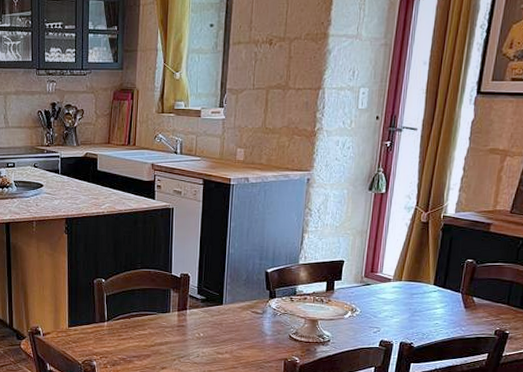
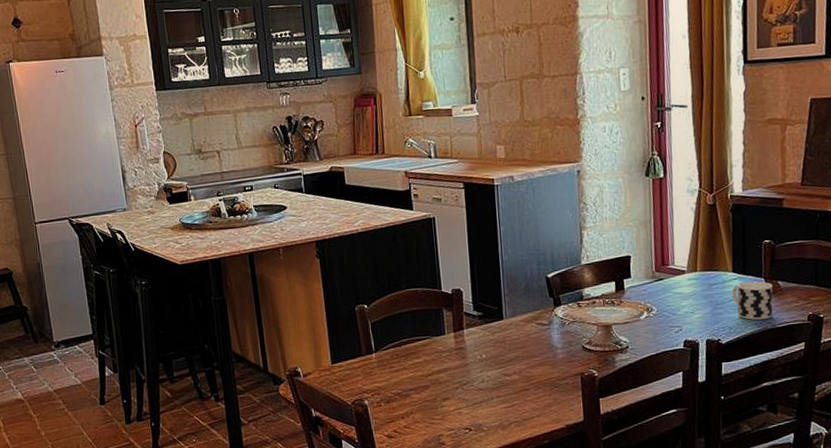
cup: none [429,294,468,329] -> present [731,281,773,320]

